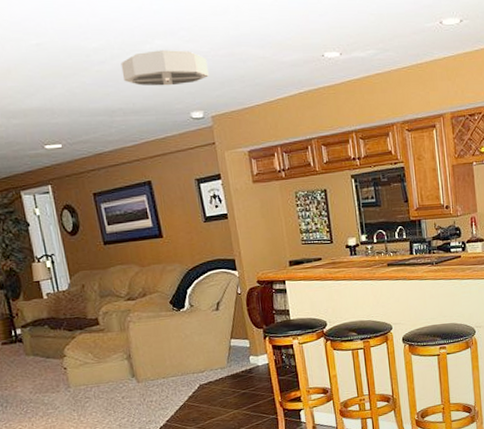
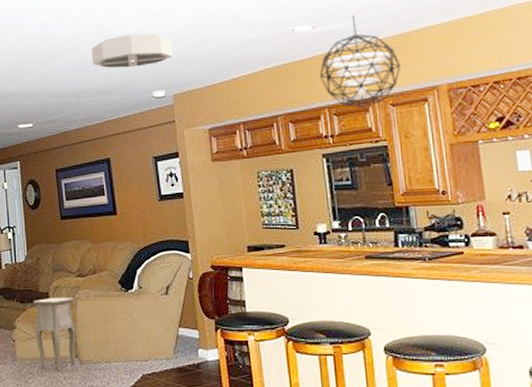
side table: none [82,321,133,393] -> present [33,297,76,371]
pendant light: none [347,44,415,133] -> present [319,15,401,108]

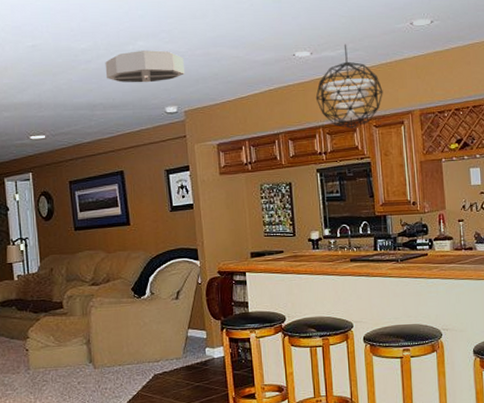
side table: present [33,297,76,371] -> none [46,305,90,377]

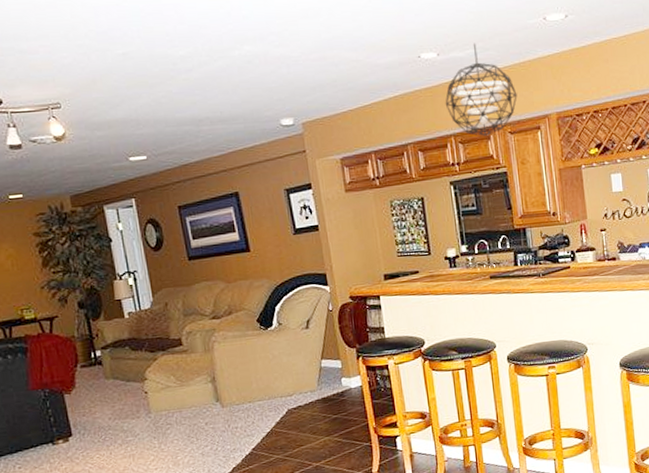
ceiling light: present [105,50,186,83] -> none [208,55,300,94]

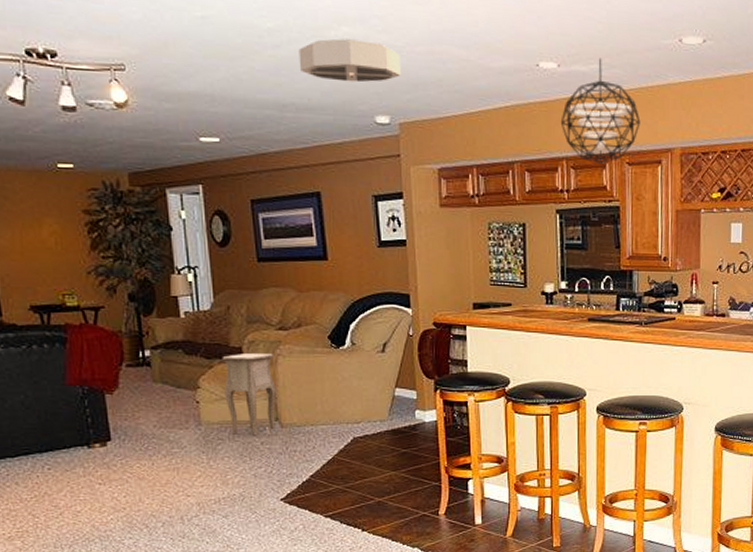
side table: none [164,341,217,419] -> present [222,352,276,436]
ceiling light: none [208,55,300,94] -> present [298,38,402,83]

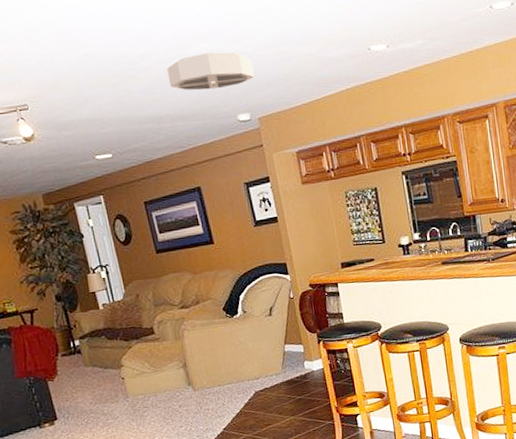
side table: present [222,352,276,436] -> none [137,330,190,402]
pendant light: present [560,57,641,164] -> none [395,33,466,126]

